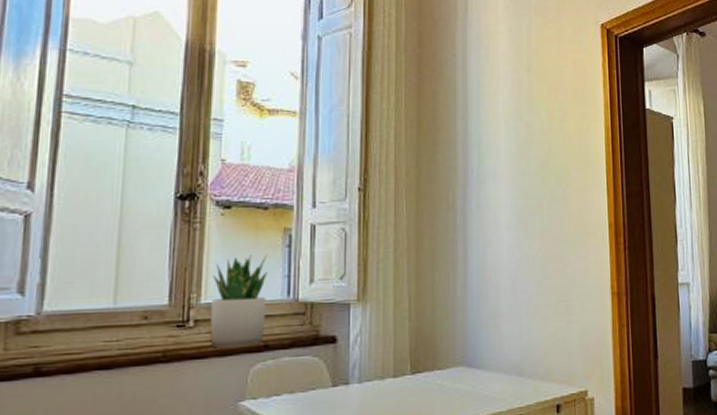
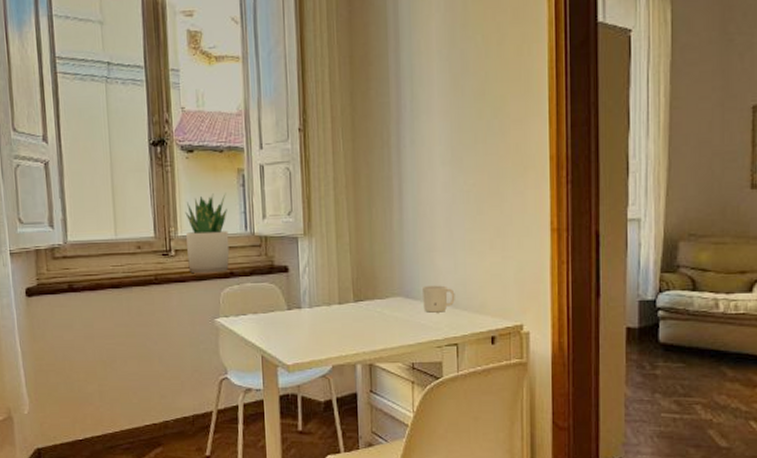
mug: none [486,352,520,383] -> present [423,285,455,313]

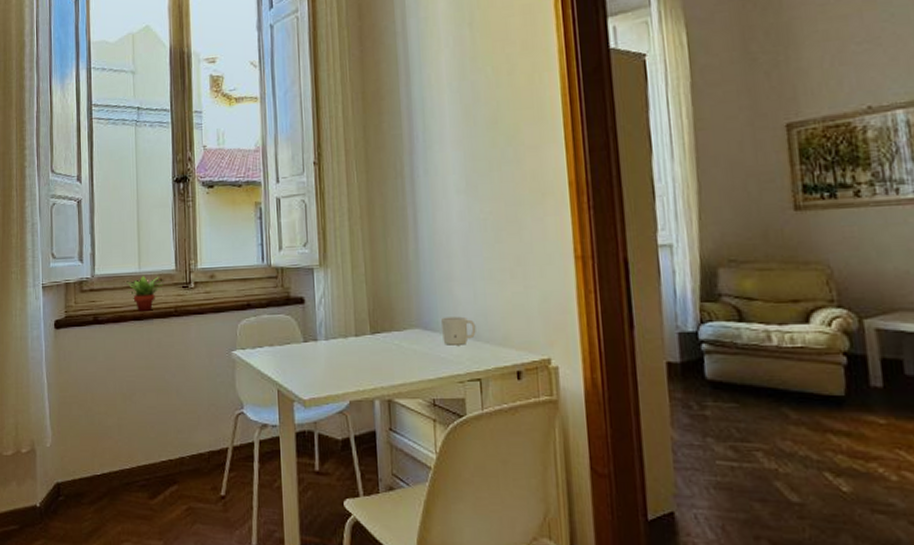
succulent plant: none [102,242,143,280] -> present [126,275,165,313]
planter: present [185,193,230,274] -> none [205,226,247,306]

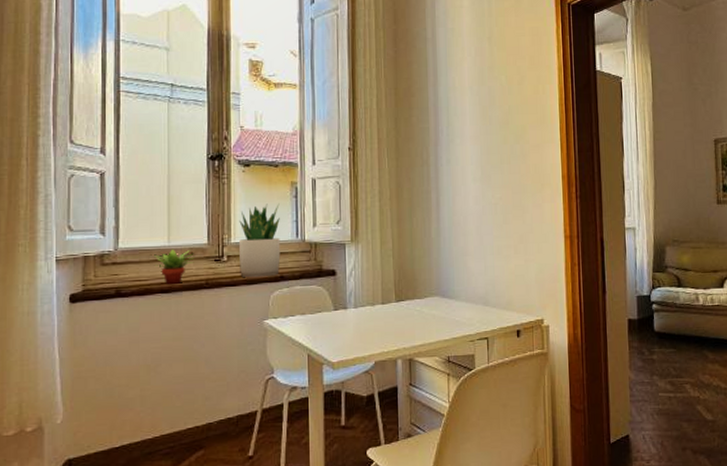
planter: none [205,226,247,306] -> present [239,203,281,278]
mug: present [441,316,476,345] -> none [457,285,486,310]

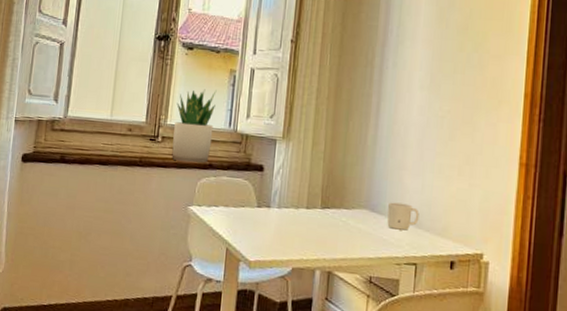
succulent plant: present [154,248,196,285] -> none [97,122,133,159]
mug: none [457,285,486,310] -> present [387,202,419,231]

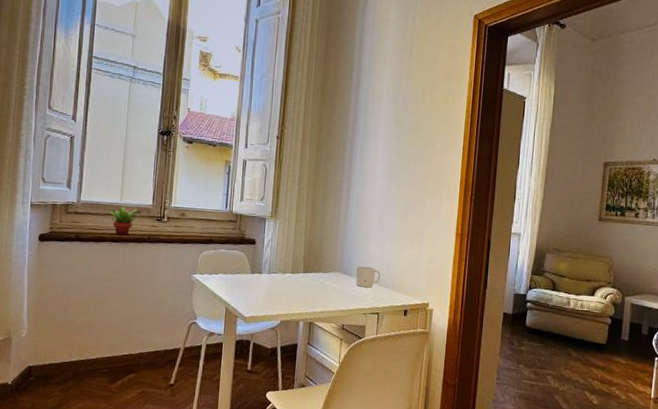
succulent plant: none [97,122,133,159] -> present [108,206,142,237]
planter: present [172,89,217,164] -> none [176,177,214,239]

